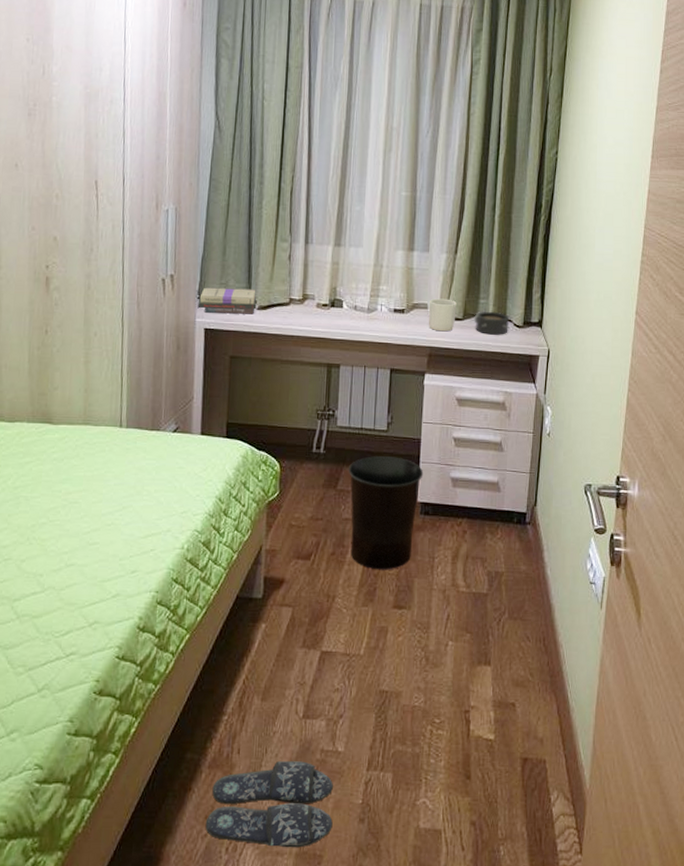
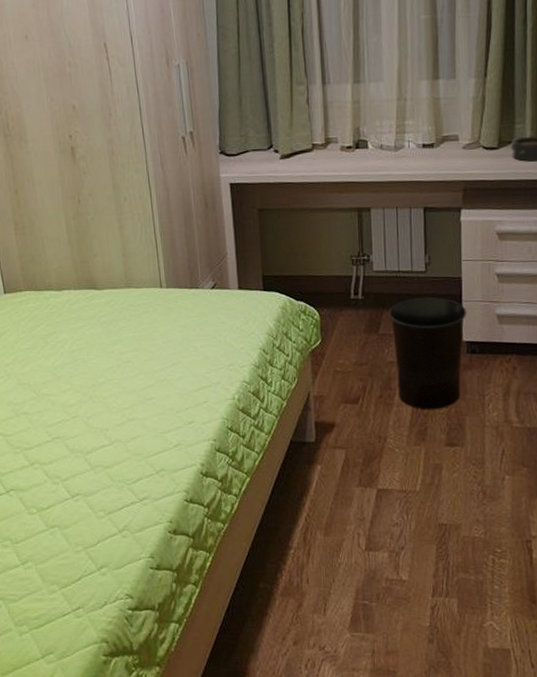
books: present [198,287,257,315] -> none [220,138,279,167]
slippers: present [205,761,333,848] -> none [284,589,403,665]
mug: present [428,298,457,332] -> none [460,127,491,164]

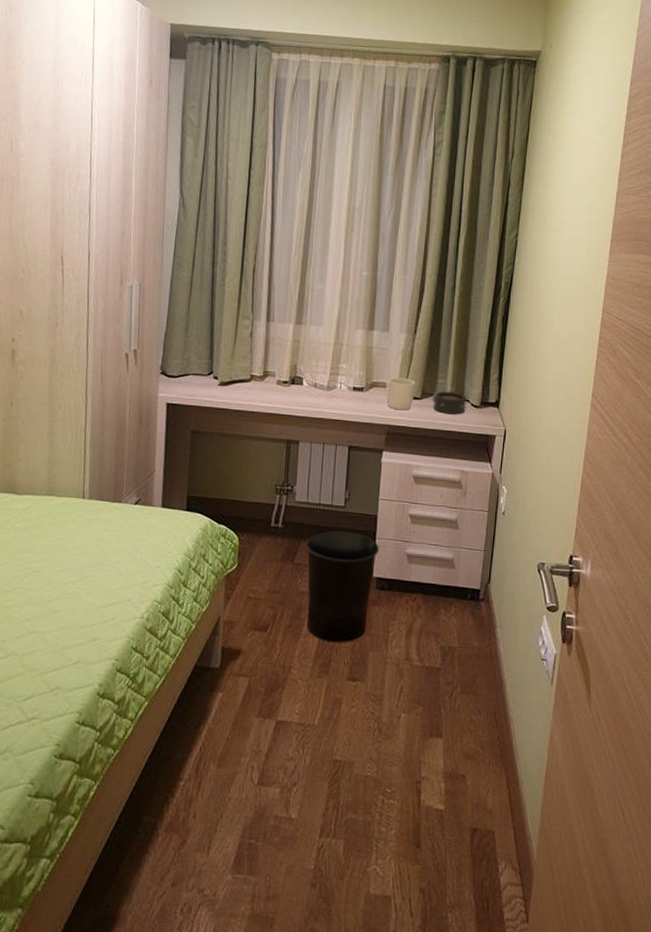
mug: none [460,127,491,164] -> present [387,377,415,411]

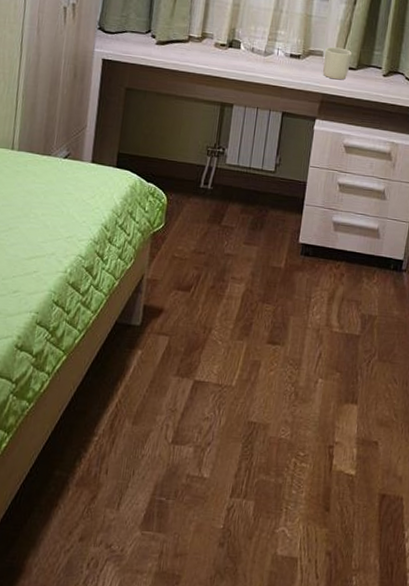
waste bin: present [306,531,380,642] -> none [230,195,307,306]
alarm clock: present [432,391,467,415] -> none [367,63,401,88]

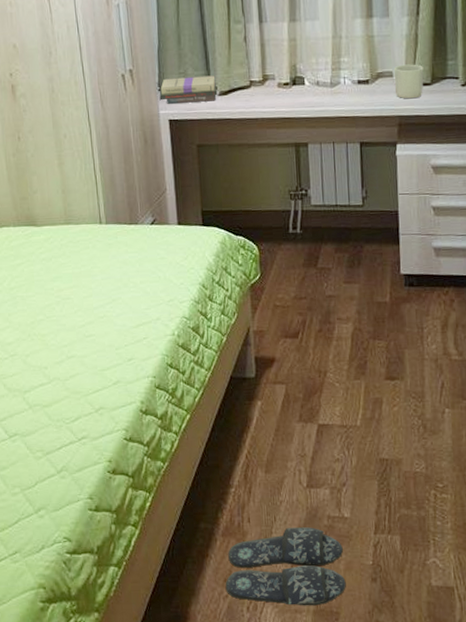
slippers: none [68,483,197,567] -> present [225,527,346,606]
books: none [97,18,156,49] -> present [159,75,218,104]

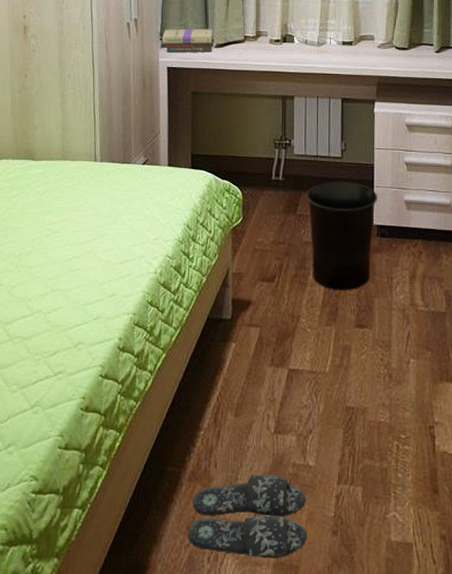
waste bin: none [327,231,404,343] -> present [307,182,378,290]
mug: present [394,64,424,99] -> none [375,30,402,61]

